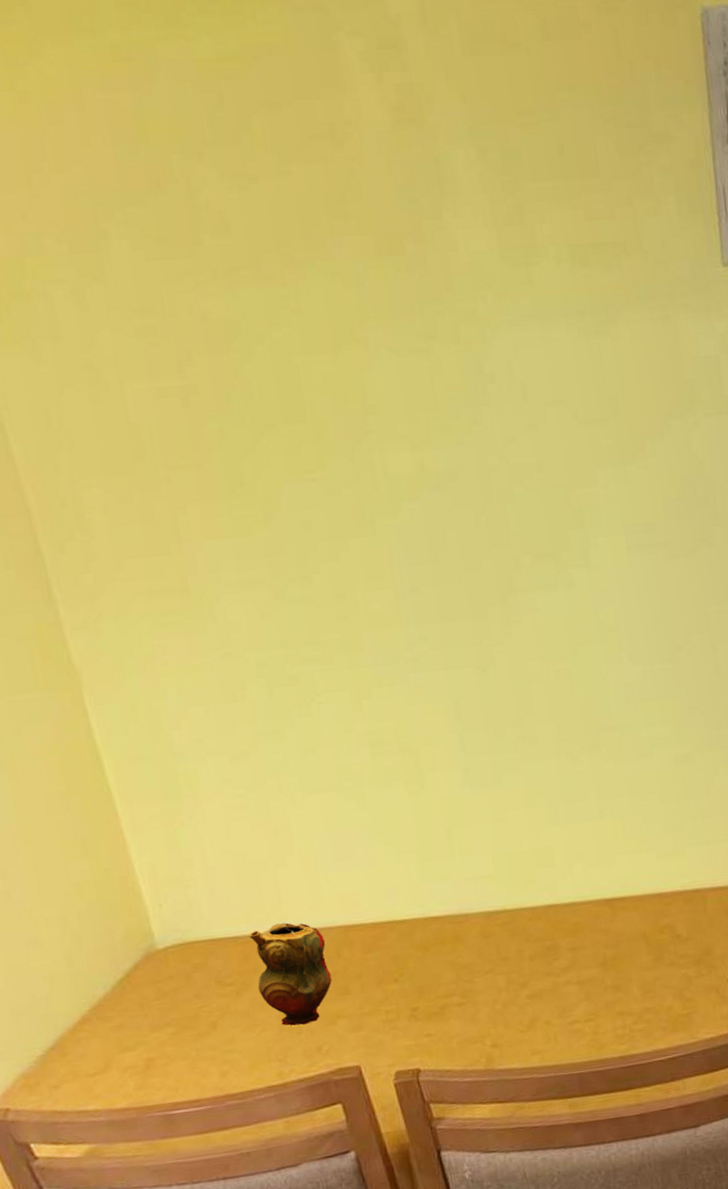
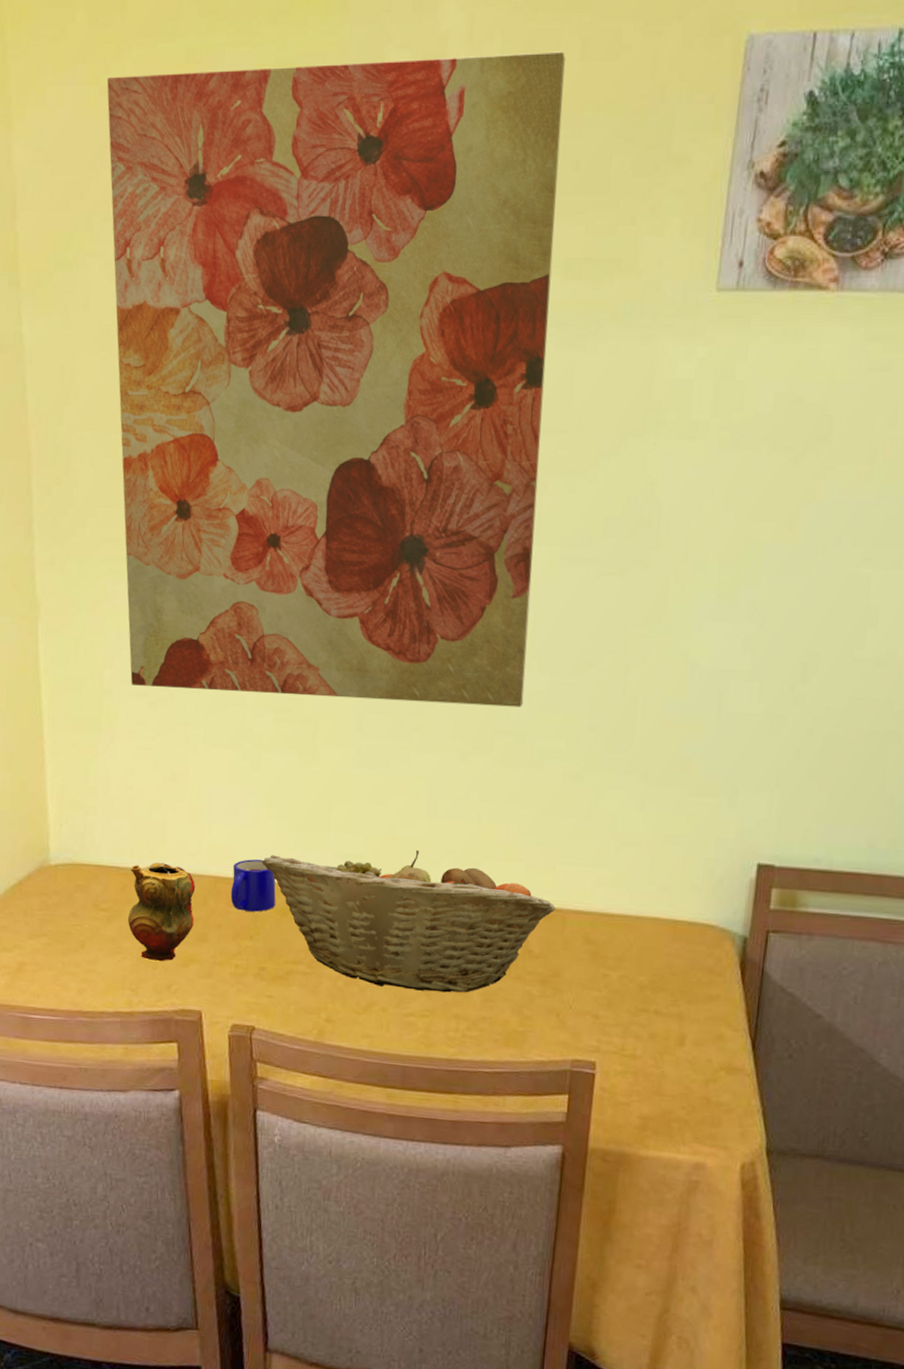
wall art: none [24,32,622,744] -> present [107,51,565,707]
mug: none [360,899,415,956] -> present [230,859,276,912]
fruit basket: none [390,858,694,1001] -> present [262,850,555,993]

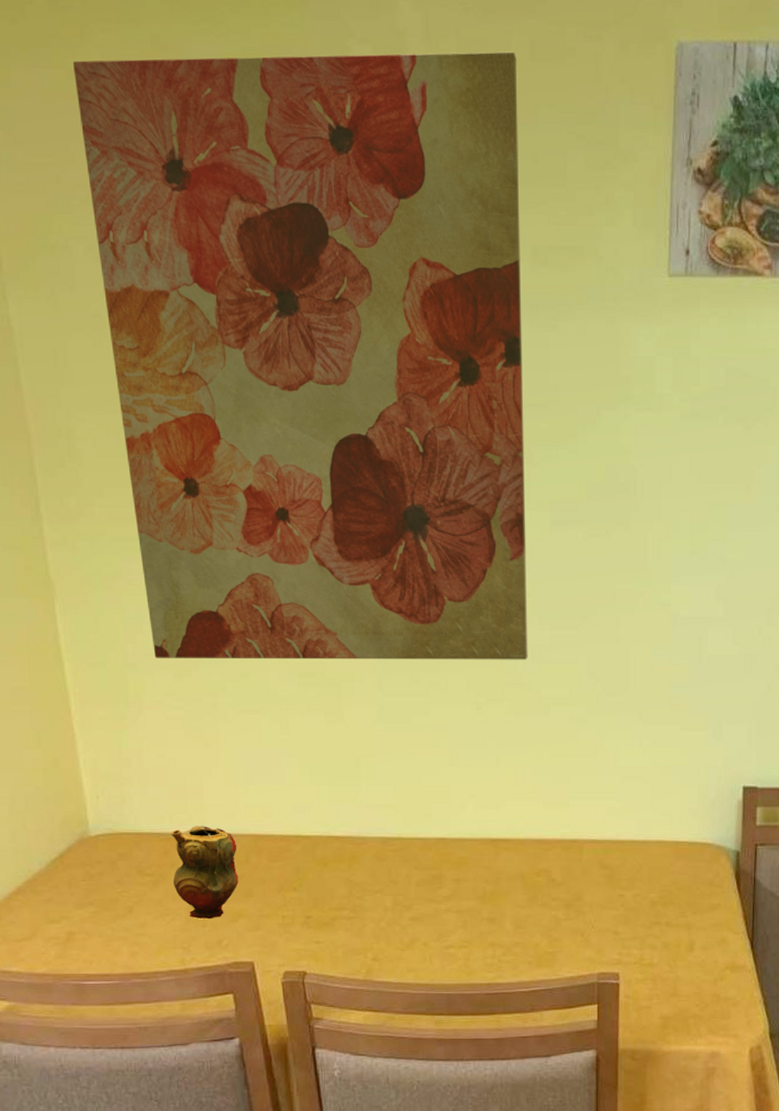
mug: present [230,859,276,912] -> none [271,815,316,865]
fruit basket: present [262,850,555,993] -> none [299,796,572,924]

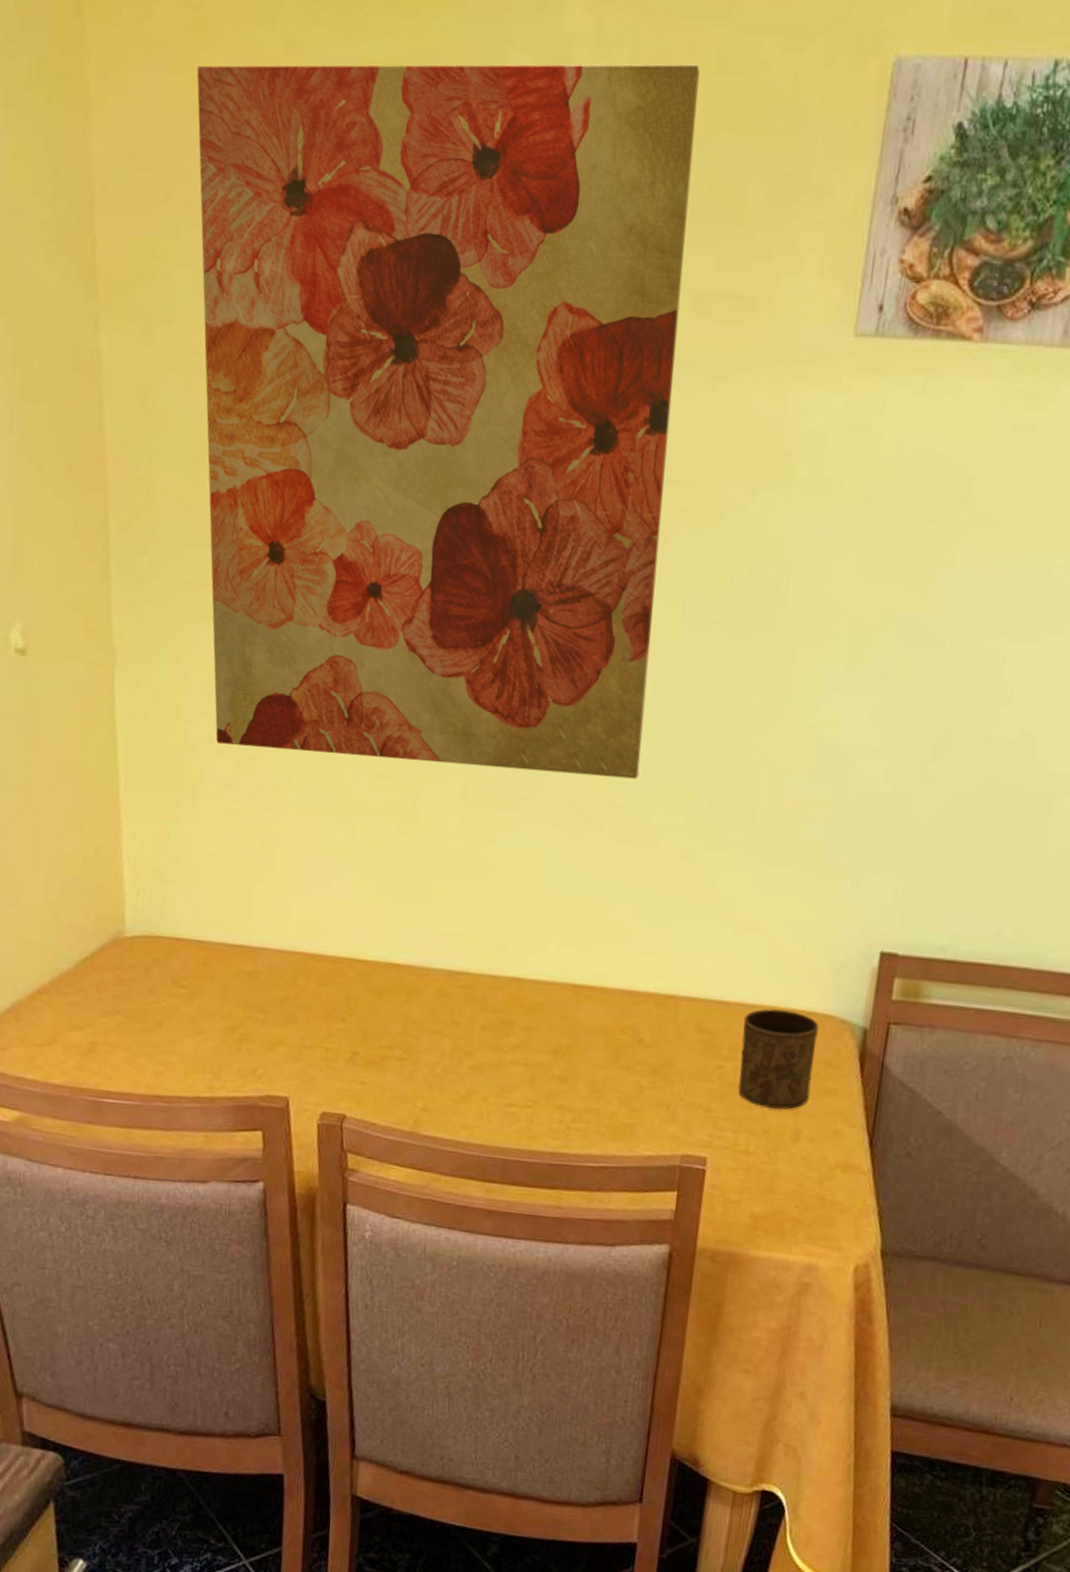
teapot: present [171,826,238,920] -> none [210,936,284,1044]
cup: none [637,843,699,926] -> present [737,1009,819,1110]

